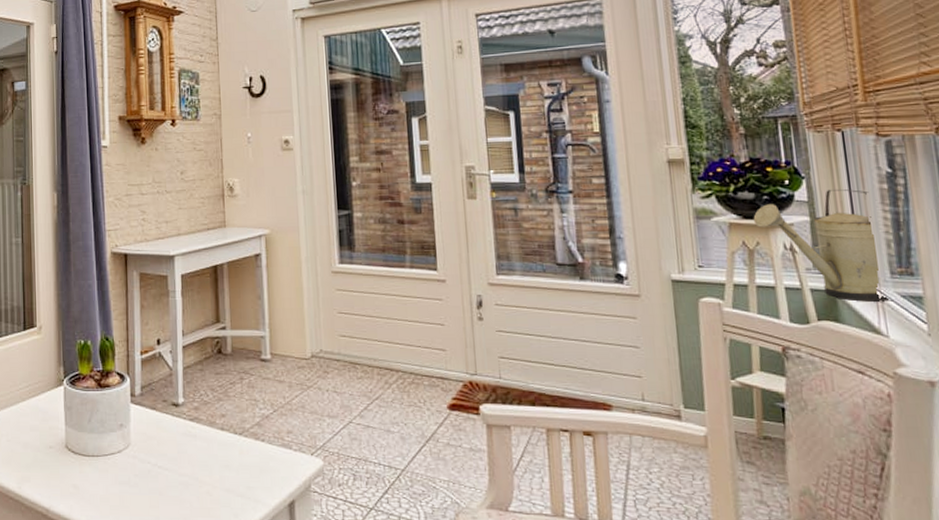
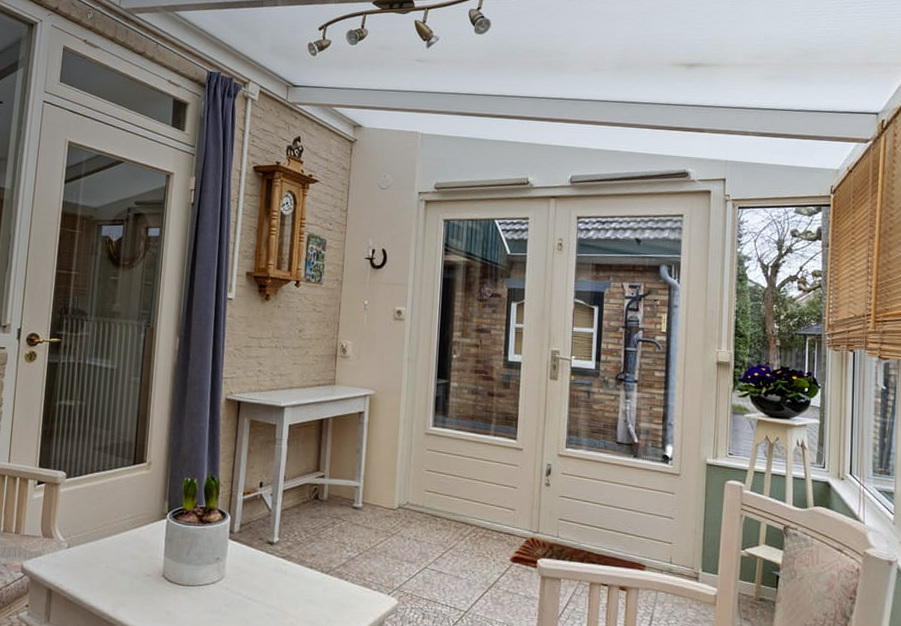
watering can: present [753,189,893,302] -> none [777,399,872,495]

